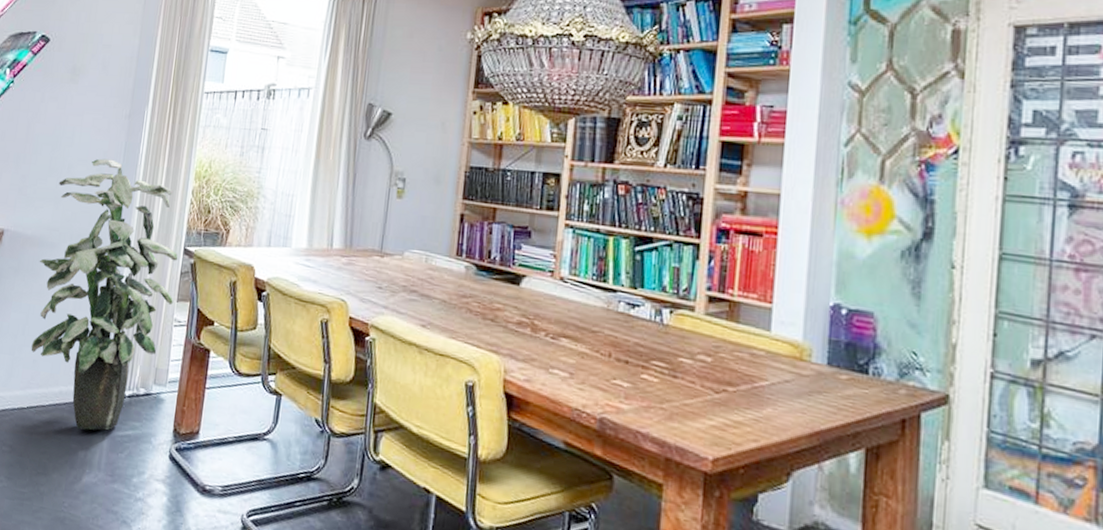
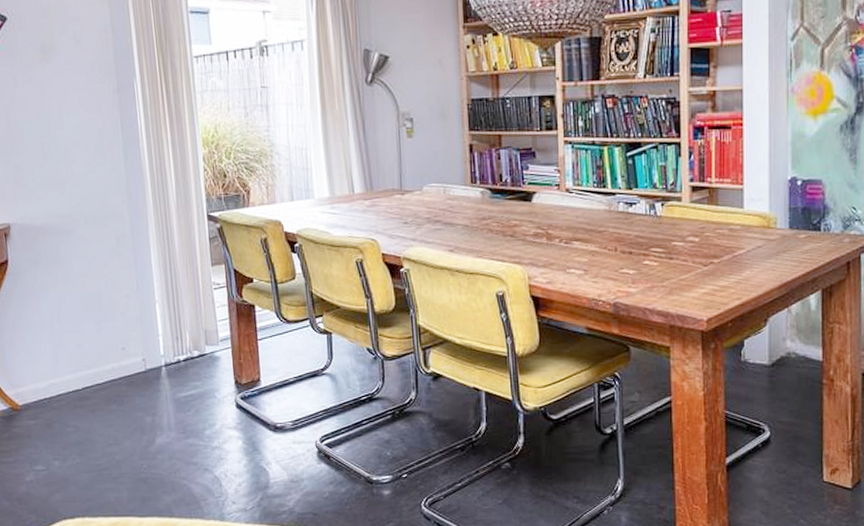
indoor plant: present [31,158,178,431] -> none [57,137,208,399]

